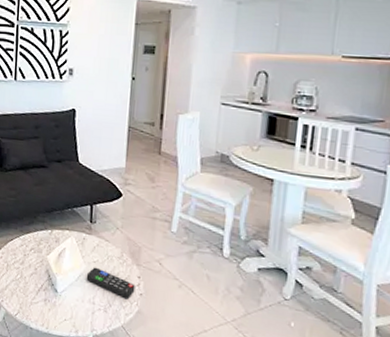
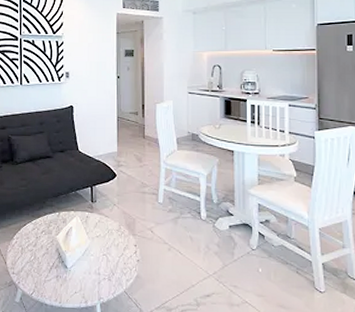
remote control: present [86,267,135,300] -> none [91,241,133,267]

